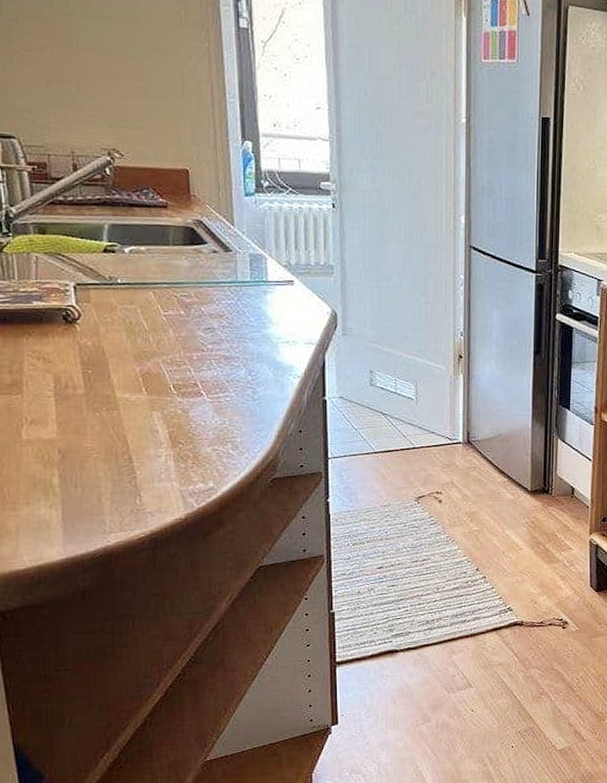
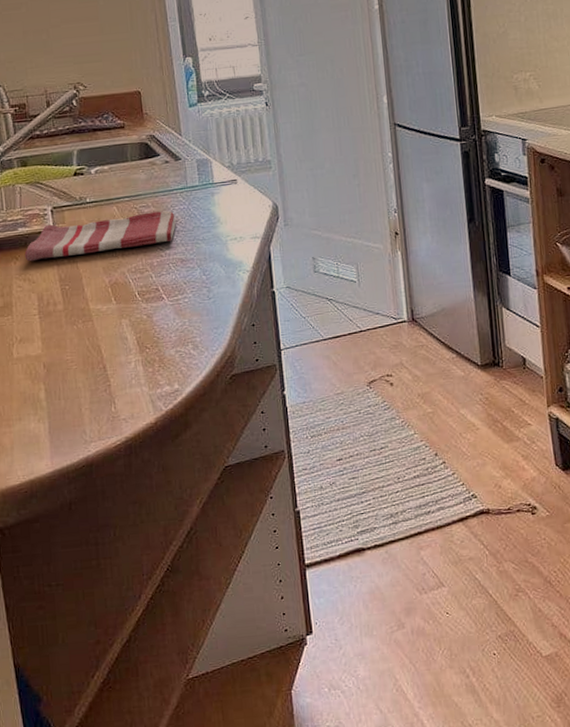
dish towel: none [39,301,223,340] -> present [24,210,177,262]

